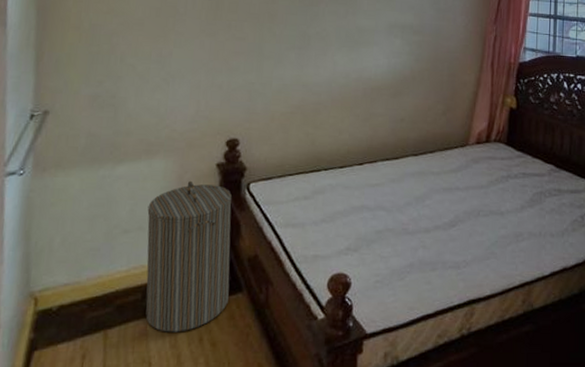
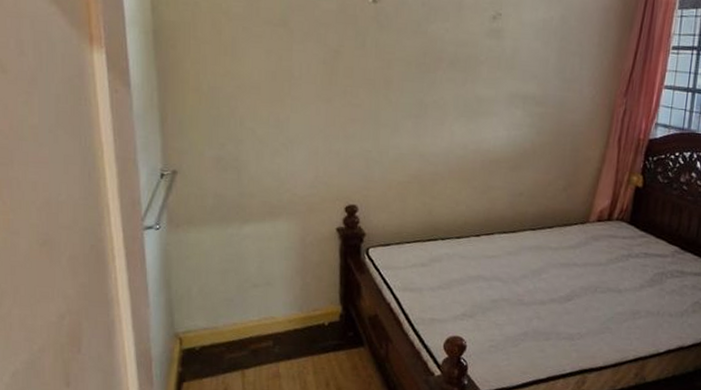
laundry hamper: present [146,180,233,332] -> none [274,242,353,377]

